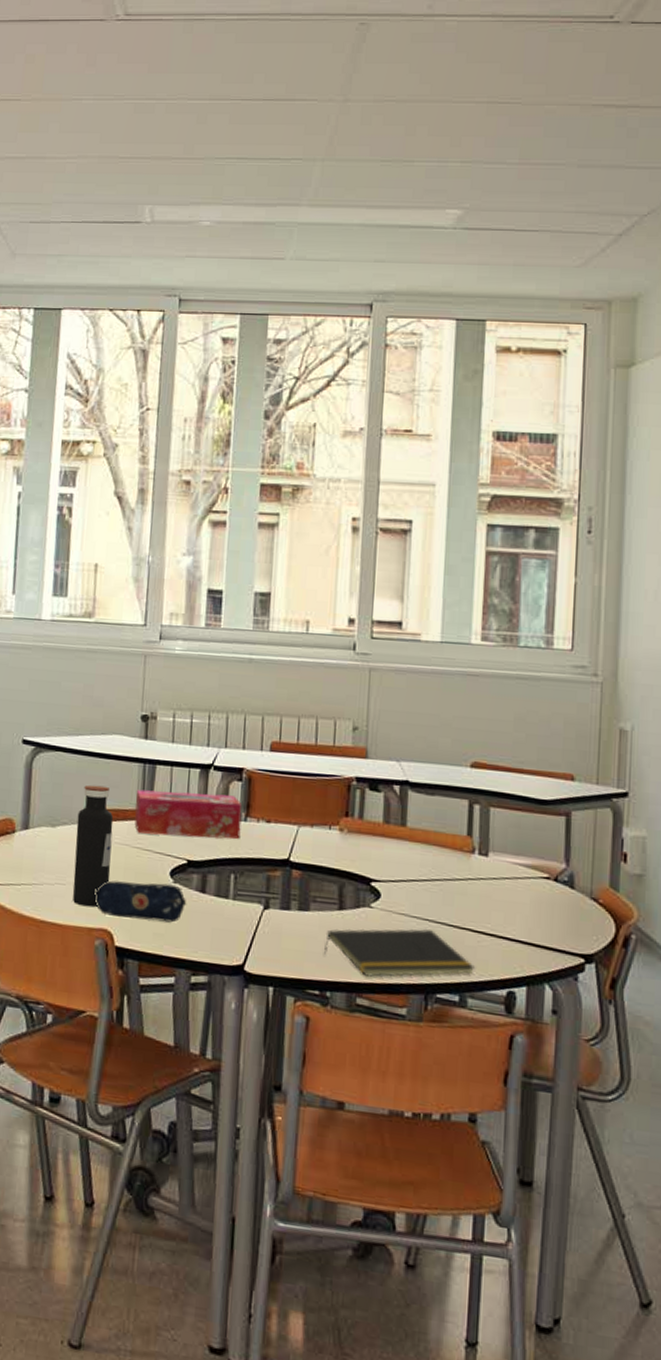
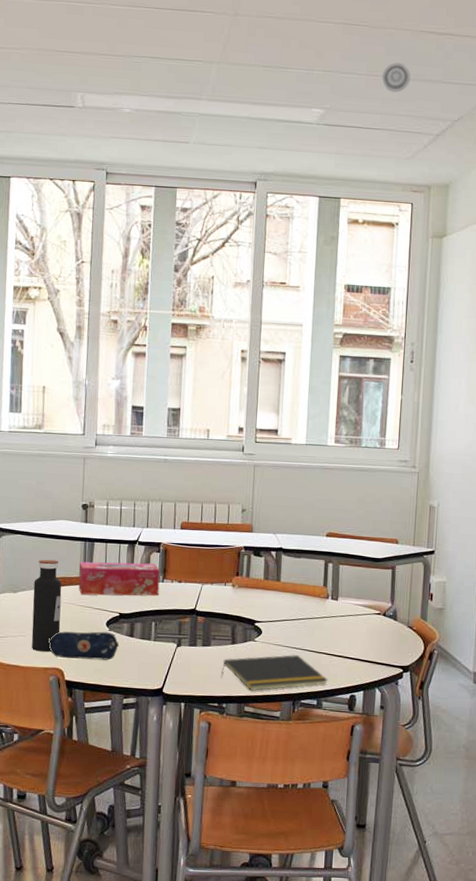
smoke detector: none [540,146,581,183] -> present [381,62,411,92]

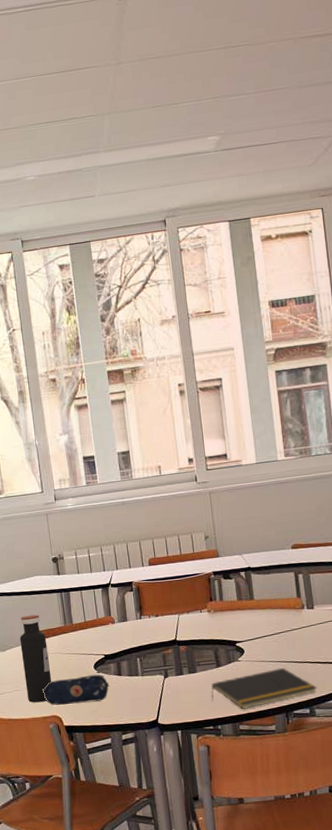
tissue box: present [78,561,161,596] -> none [58,603,139,643]
smoke detector: present [381,62,411,92] -> none [270,73,300,104]

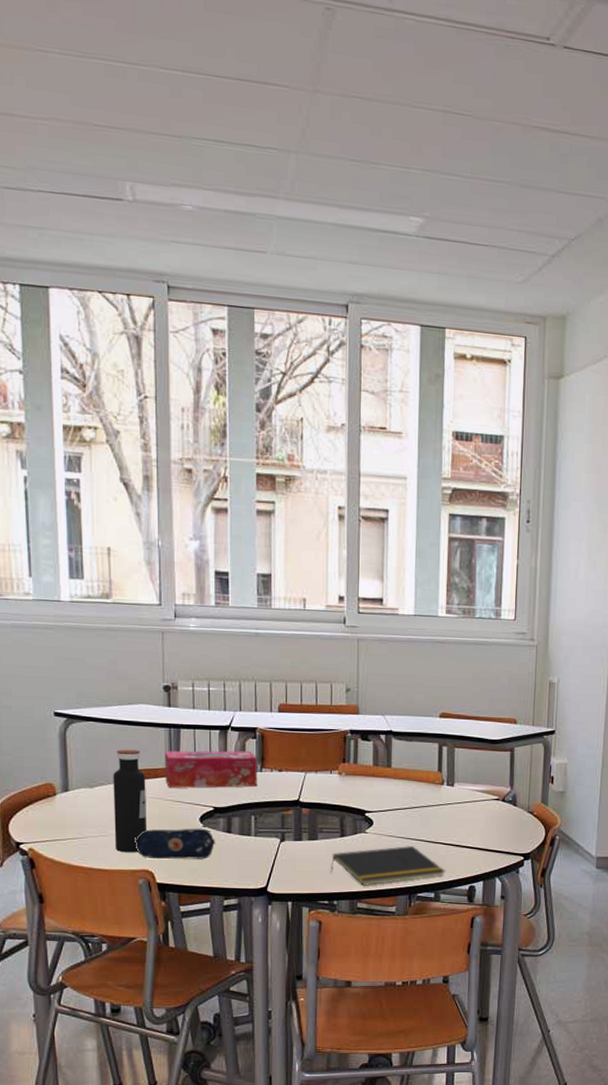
tissue box: none [58,603,139,643] -> present [164,750,258,788]

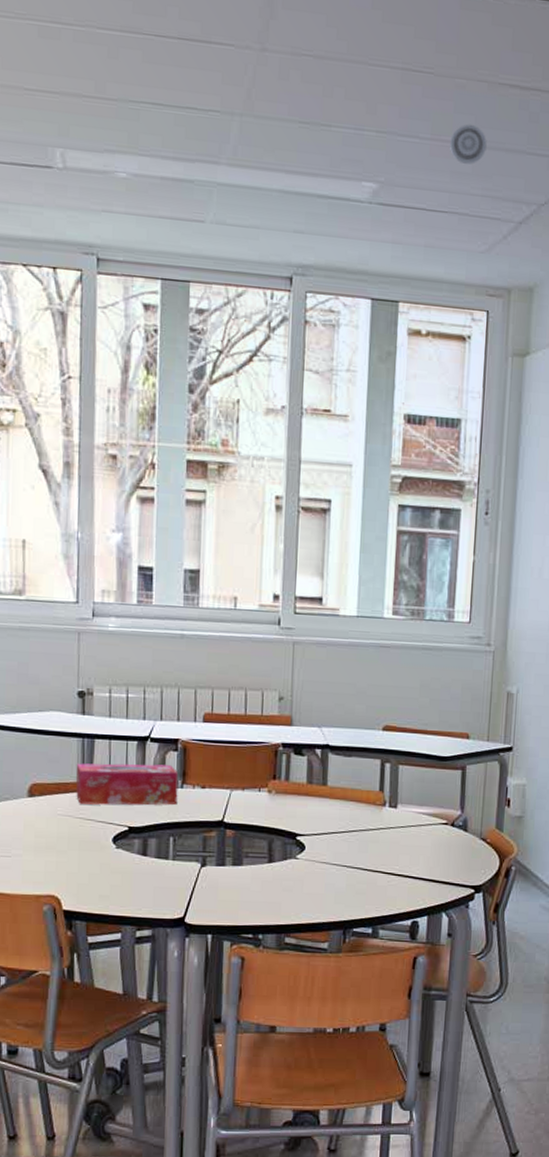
water bottle: present [113,749,147,853] -> none [18,760,55,876]
pencil case: present [133,828,216,860] -> none [39,849,130,885]
notepad: present [331,845,446,886] -> none [256,873,386,919]
smoke detector: none [489,164,522,202] -> present [450,124,487,165]

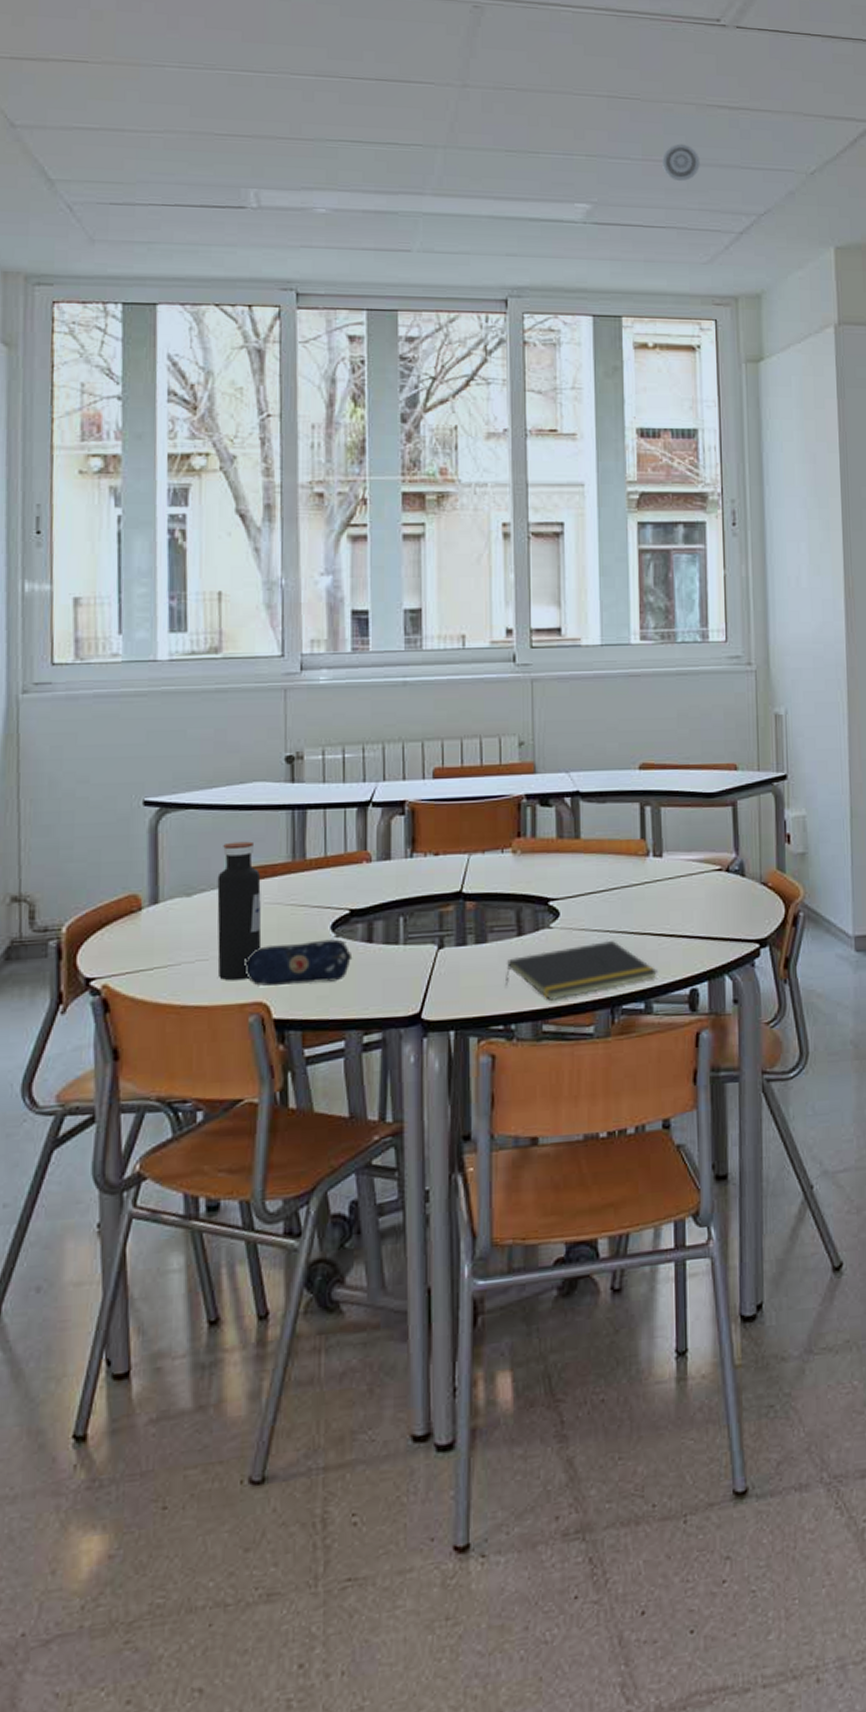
water bottle: none [18,760,55,876] -> present [217,841,262,981]
pencil case: none [39,849,130,885] -> present [243,939,353,987]
tissue box: present [76,763,179,806] -> none [285,832,407,888]
notepad: none [256,873,386,919] -> present [506,940,659,1000]

